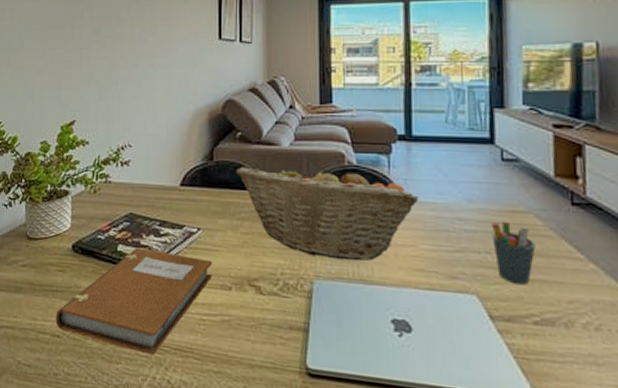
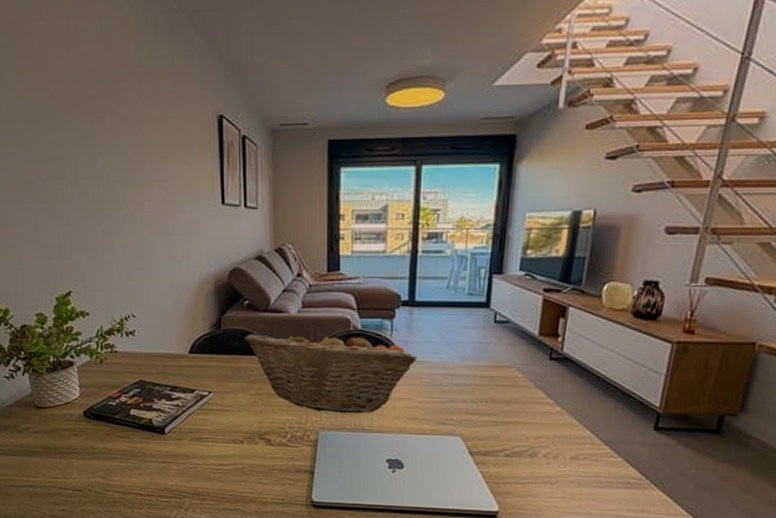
notebook: present [55,247,212,355] -> none [75,411,224,500]
pen holder: present [491,221,536,285] -> none [478,375,515,427]

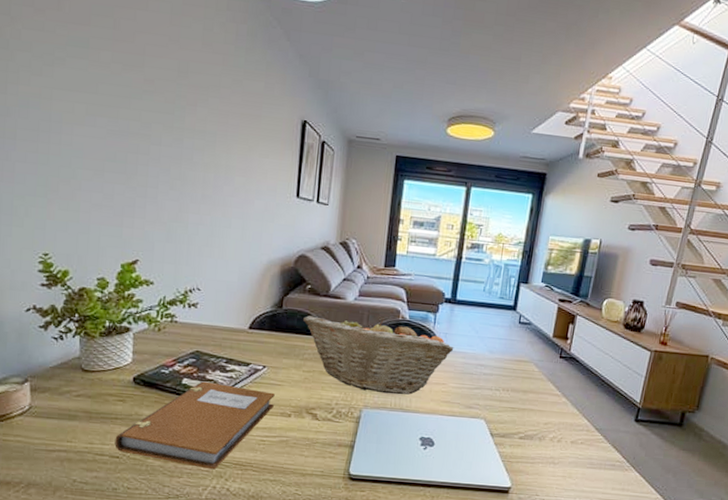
notebook: none [75,411,224,500] -> present [114,381,275,470]

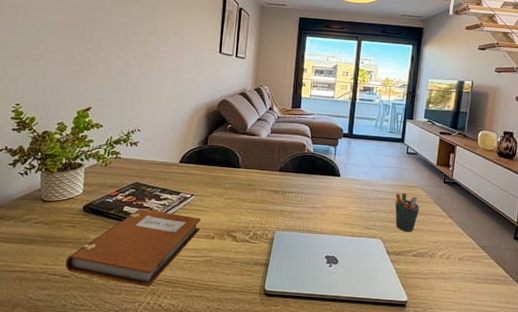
fruit basket: present [302,315,454,395] -> none [224,150,352,218]
pen holder: none [501,367,531,413] -> present [395,192,420,233]

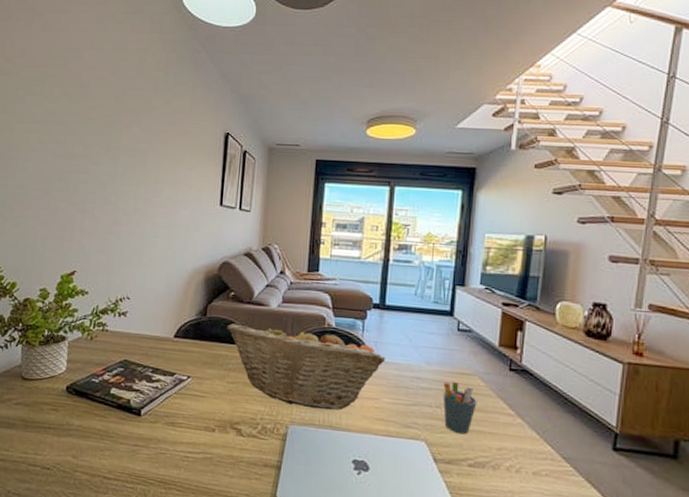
notebook: present [65,208,201,287] -> none [46,391,199,487]
fruit basket: none [224,150,352,218] -> present [226,323,386,410]

